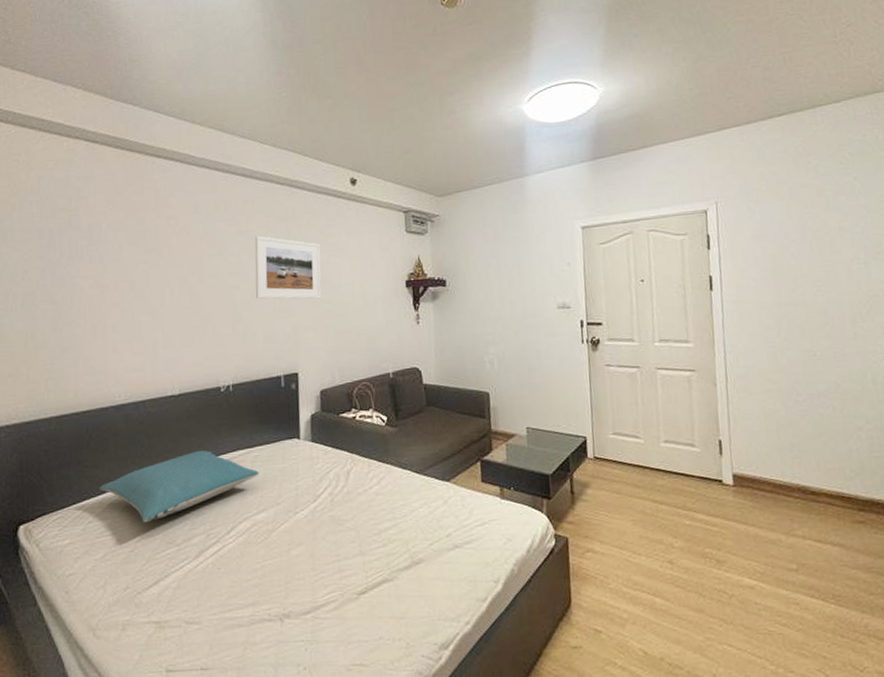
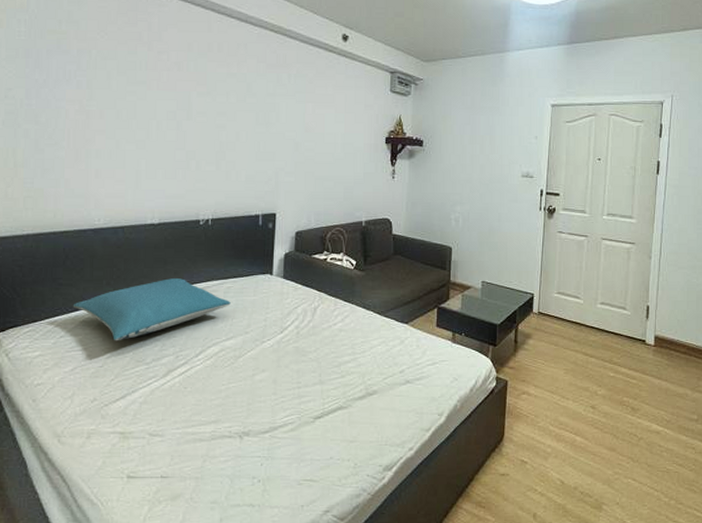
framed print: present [255,235,322,300] -> none [241,79,308,146]

